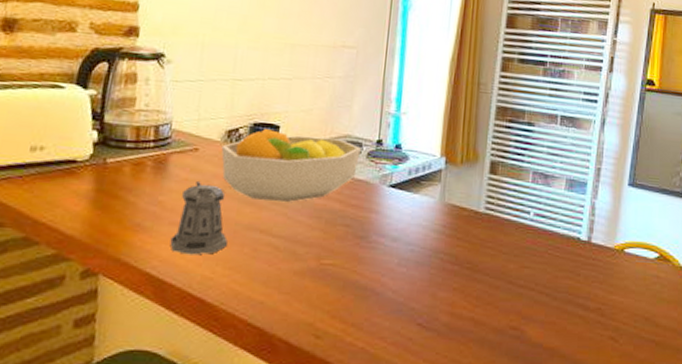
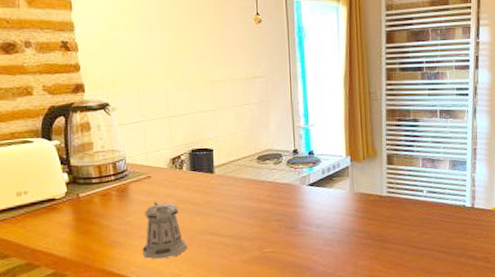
fruit bowl: present [221,128,361,202] -> none [169,152,281,210]

